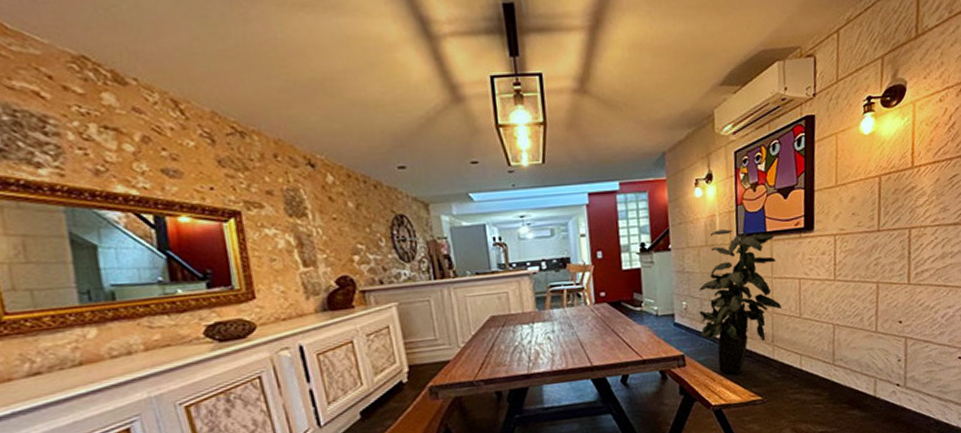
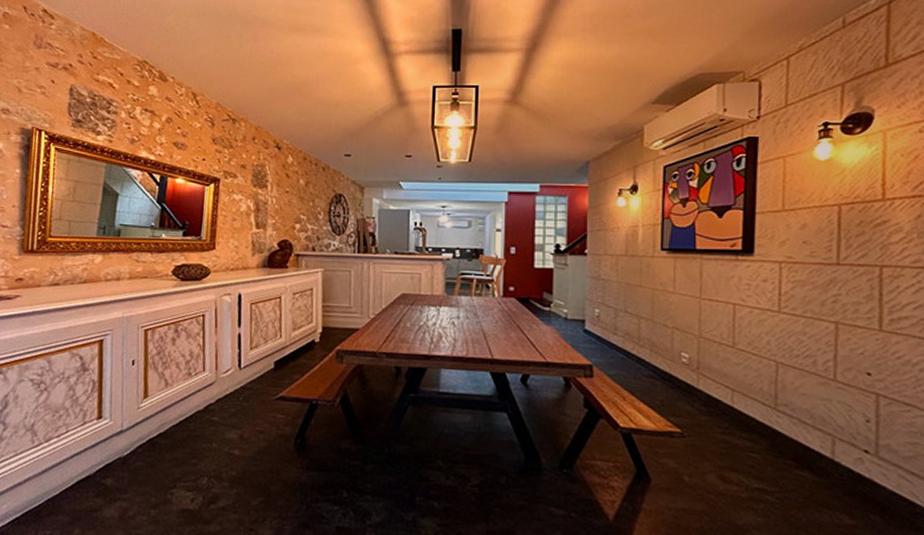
indoor plant: present [699,229,781,375] -> none [613,241,710,399]

